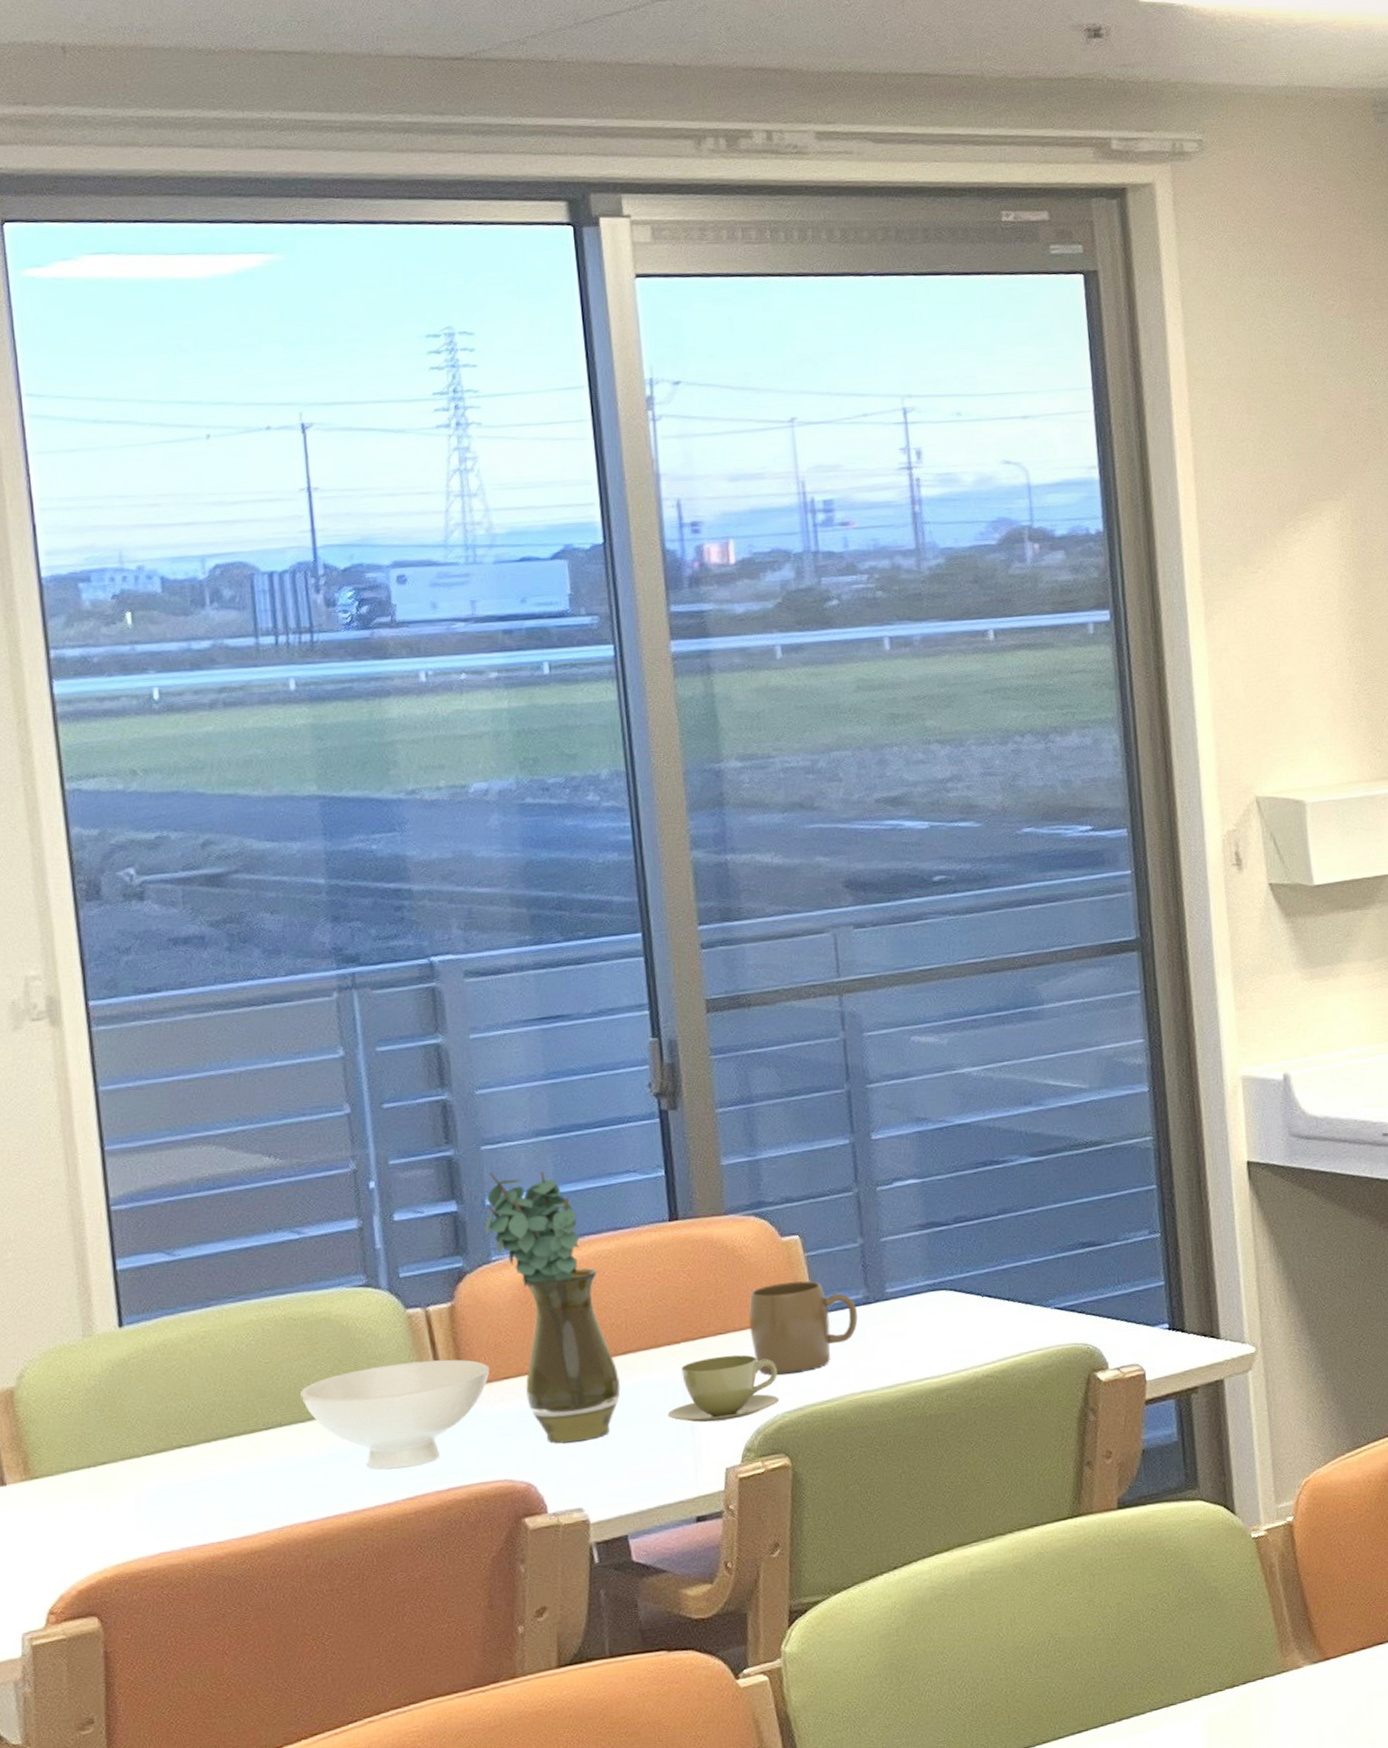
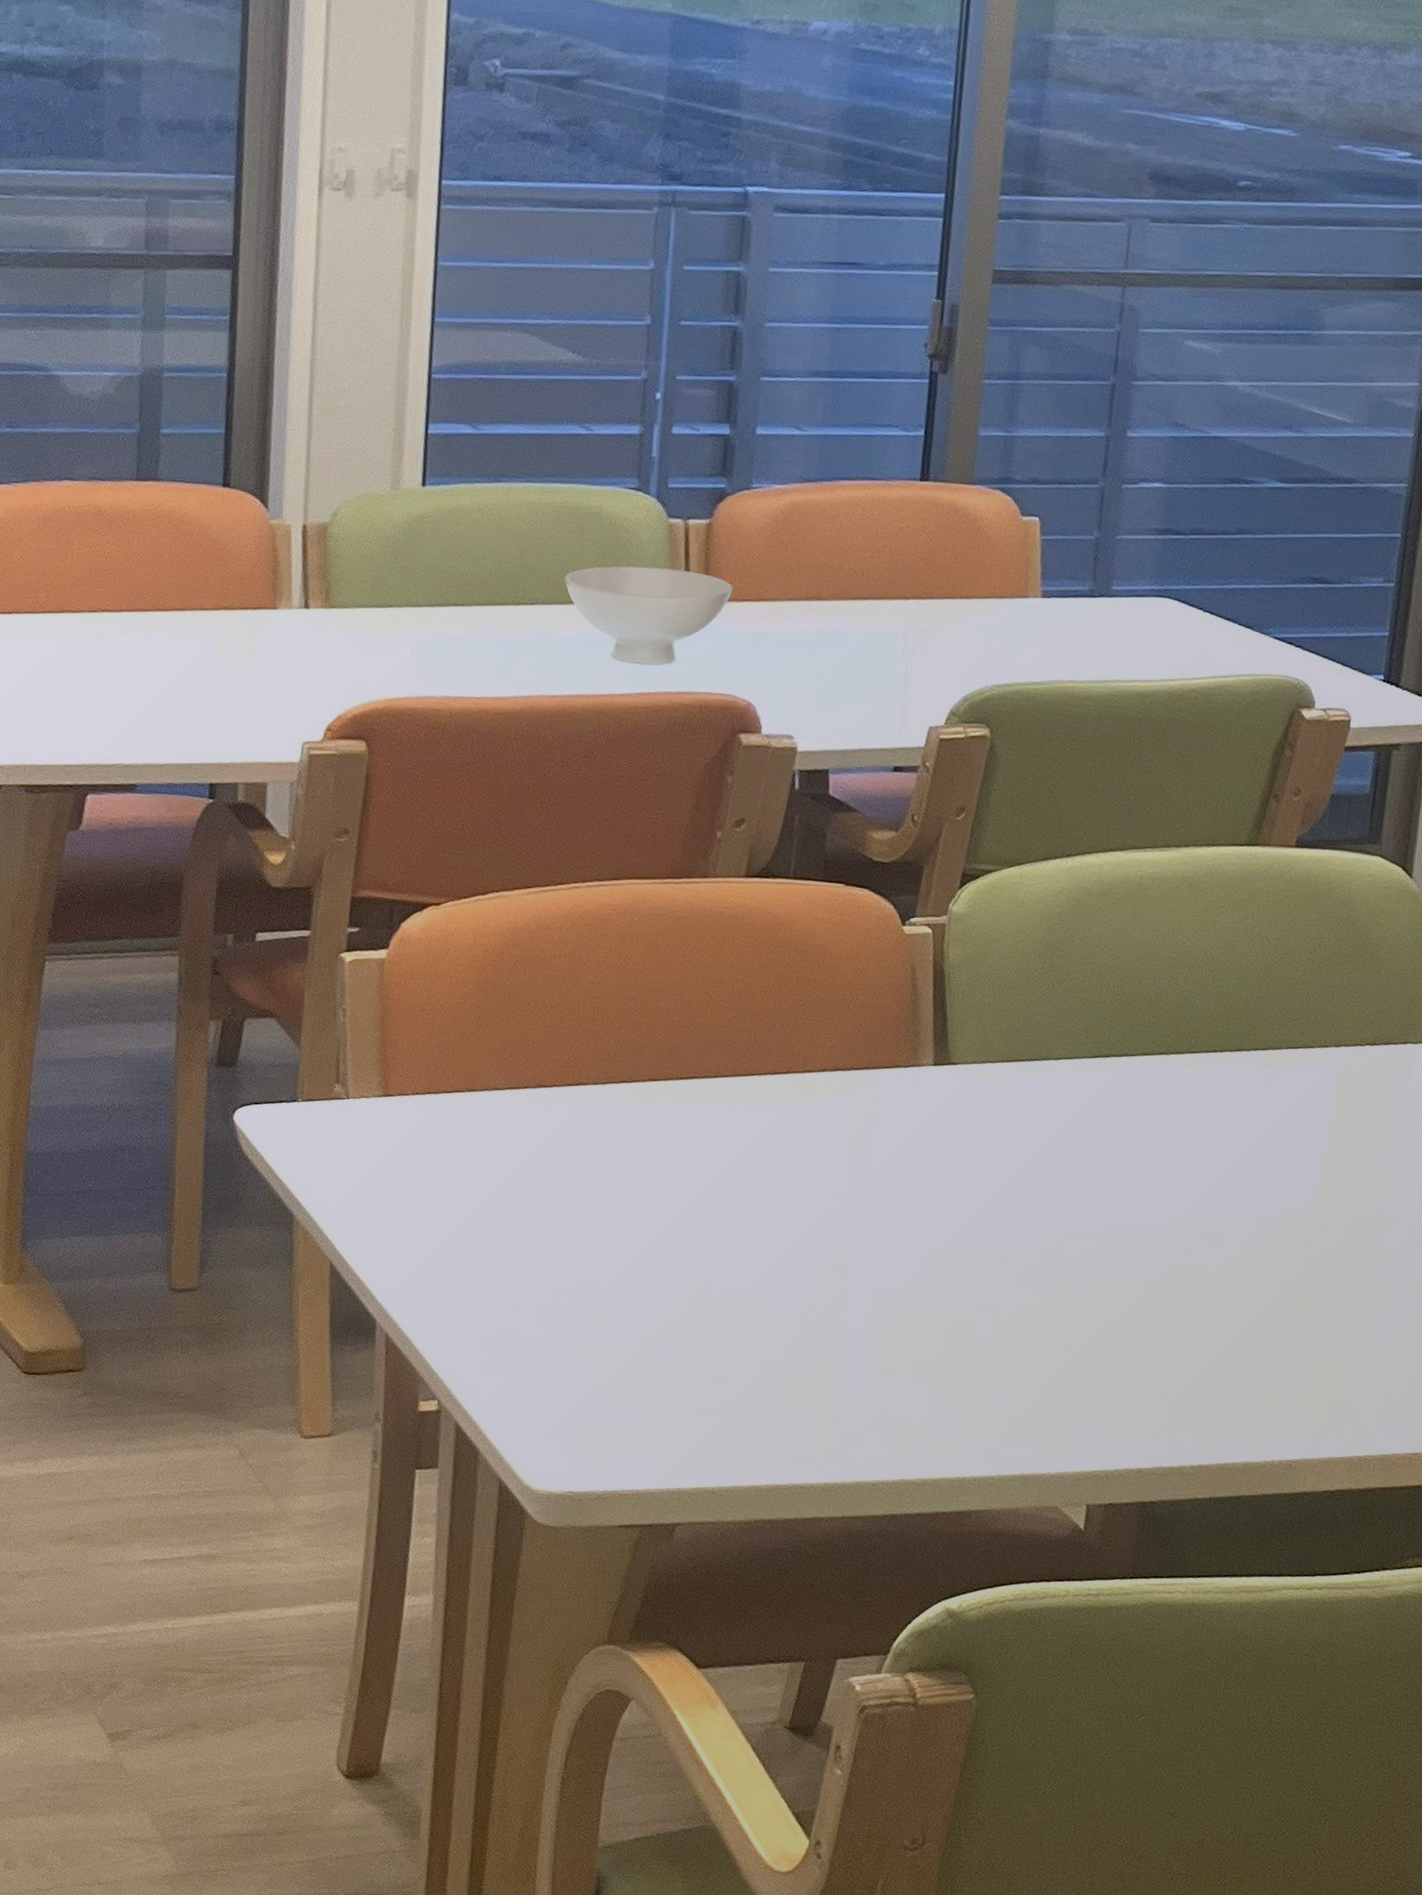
vase: present [485,1171,621,1443] -> none [751,403,848,673]
teacup: present [667,1355,780,1423] -> none [885,619,994,682]
mug: present [748,1281,858,1374] -> none [975,560,1081,650]

